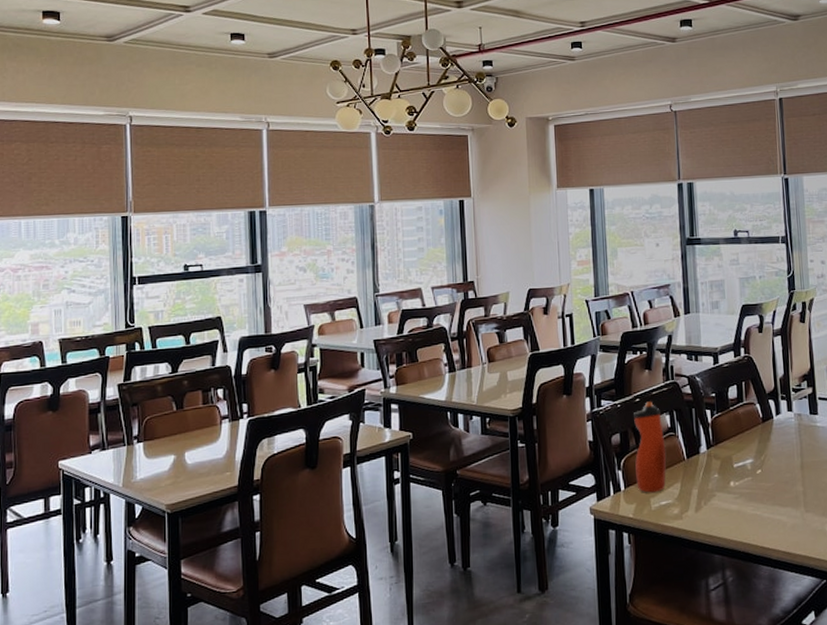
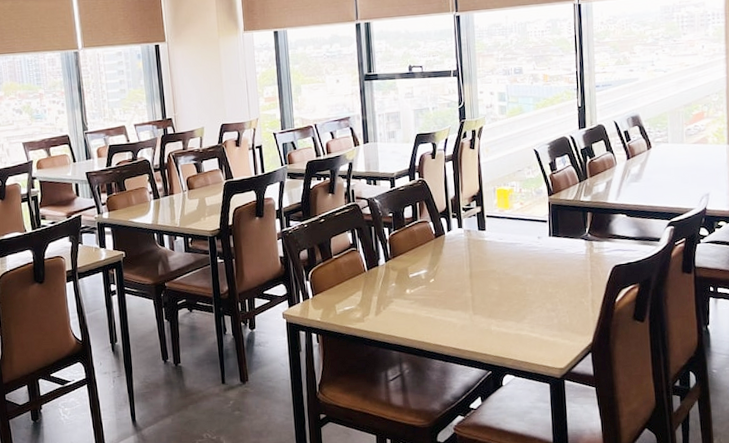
water bottle: present [634,401,667,493] -> none [319,221,349,300]

